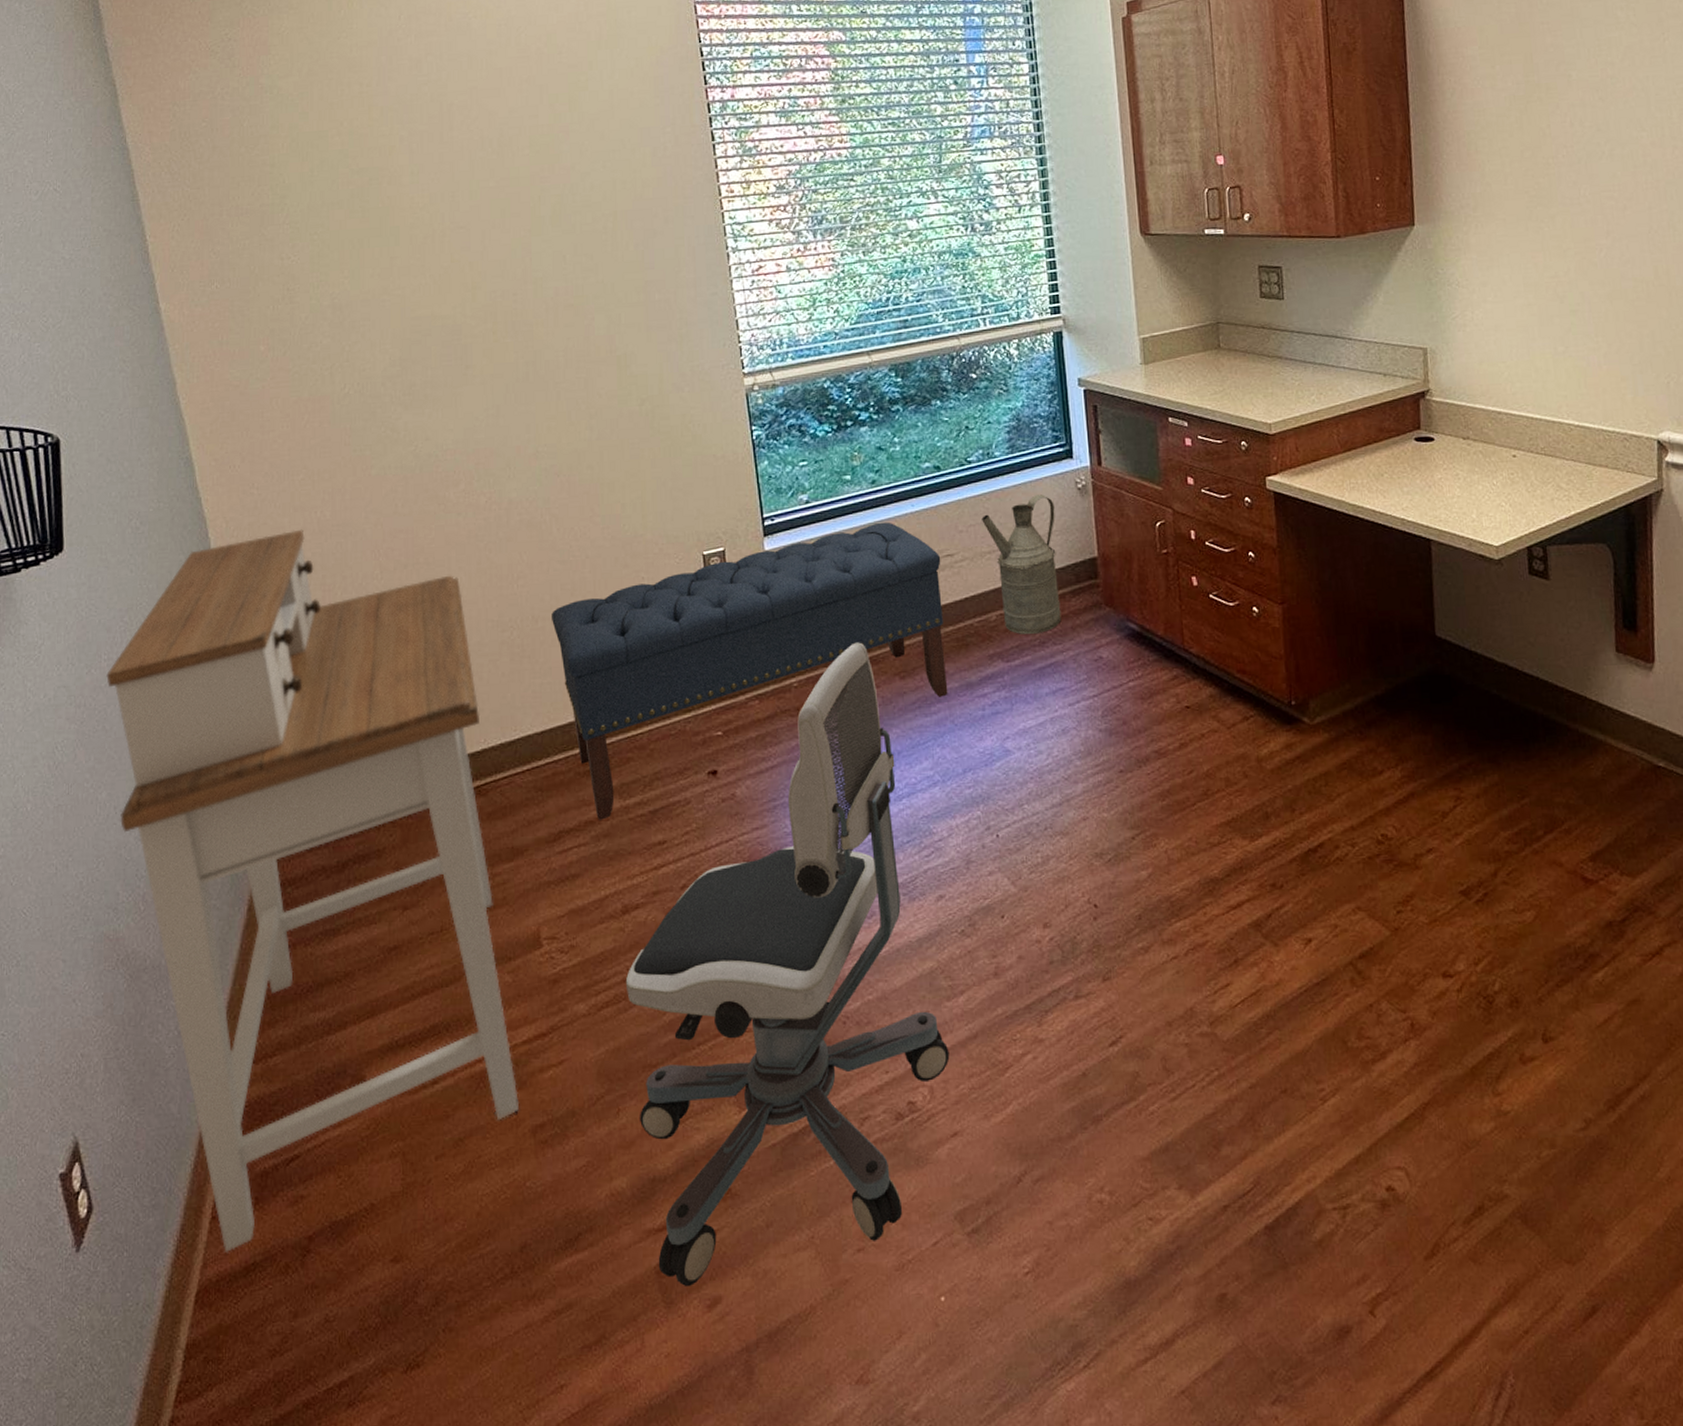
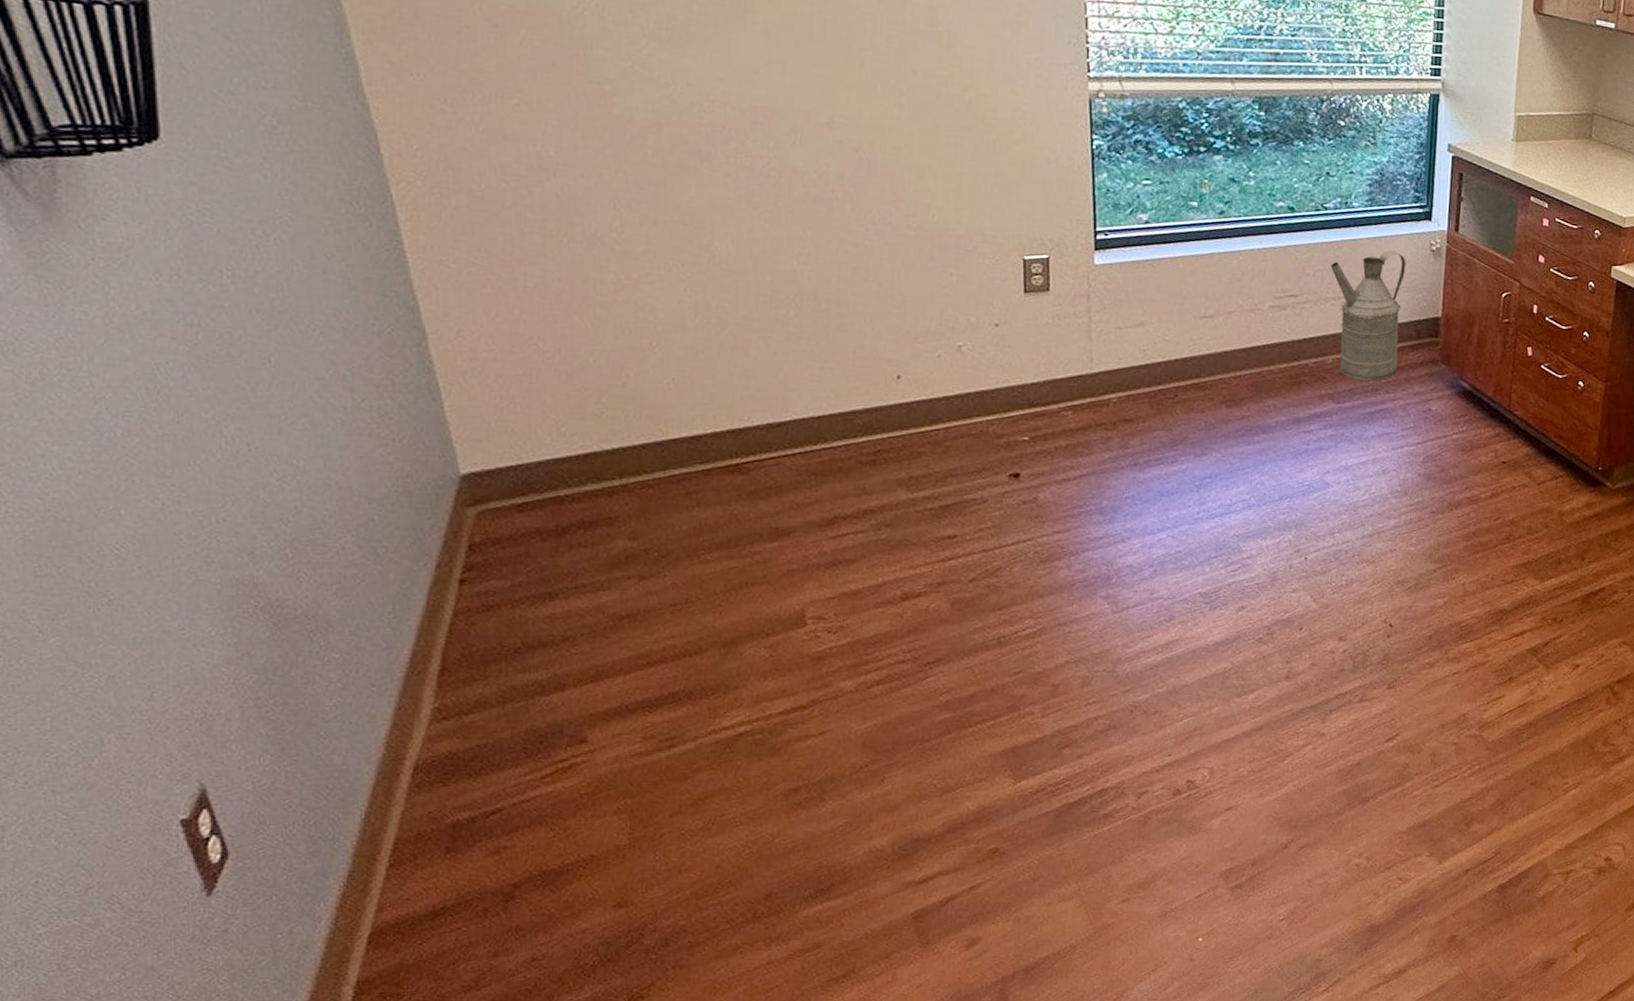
desk: present [106,529,519,1252] -> none [231,161,771,898]
bench: present [552,522,948,820] -> none [838,253,1284,510]
office chair: present [625,642,950,1286] -> none [900,367,1233,929]

